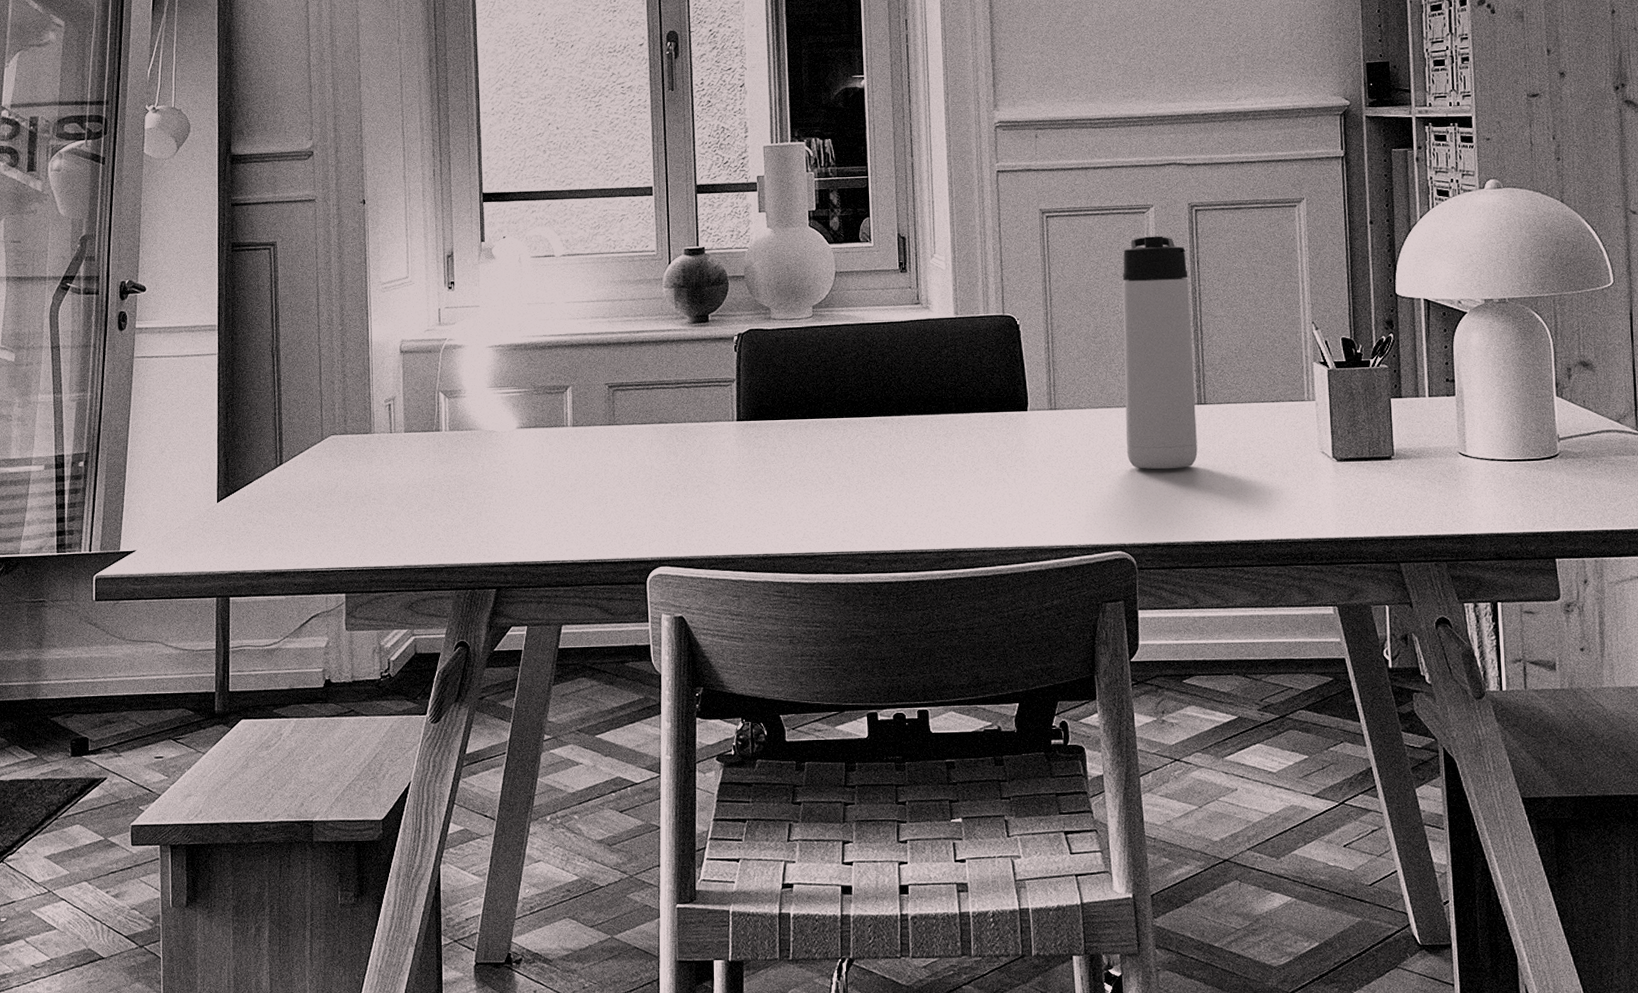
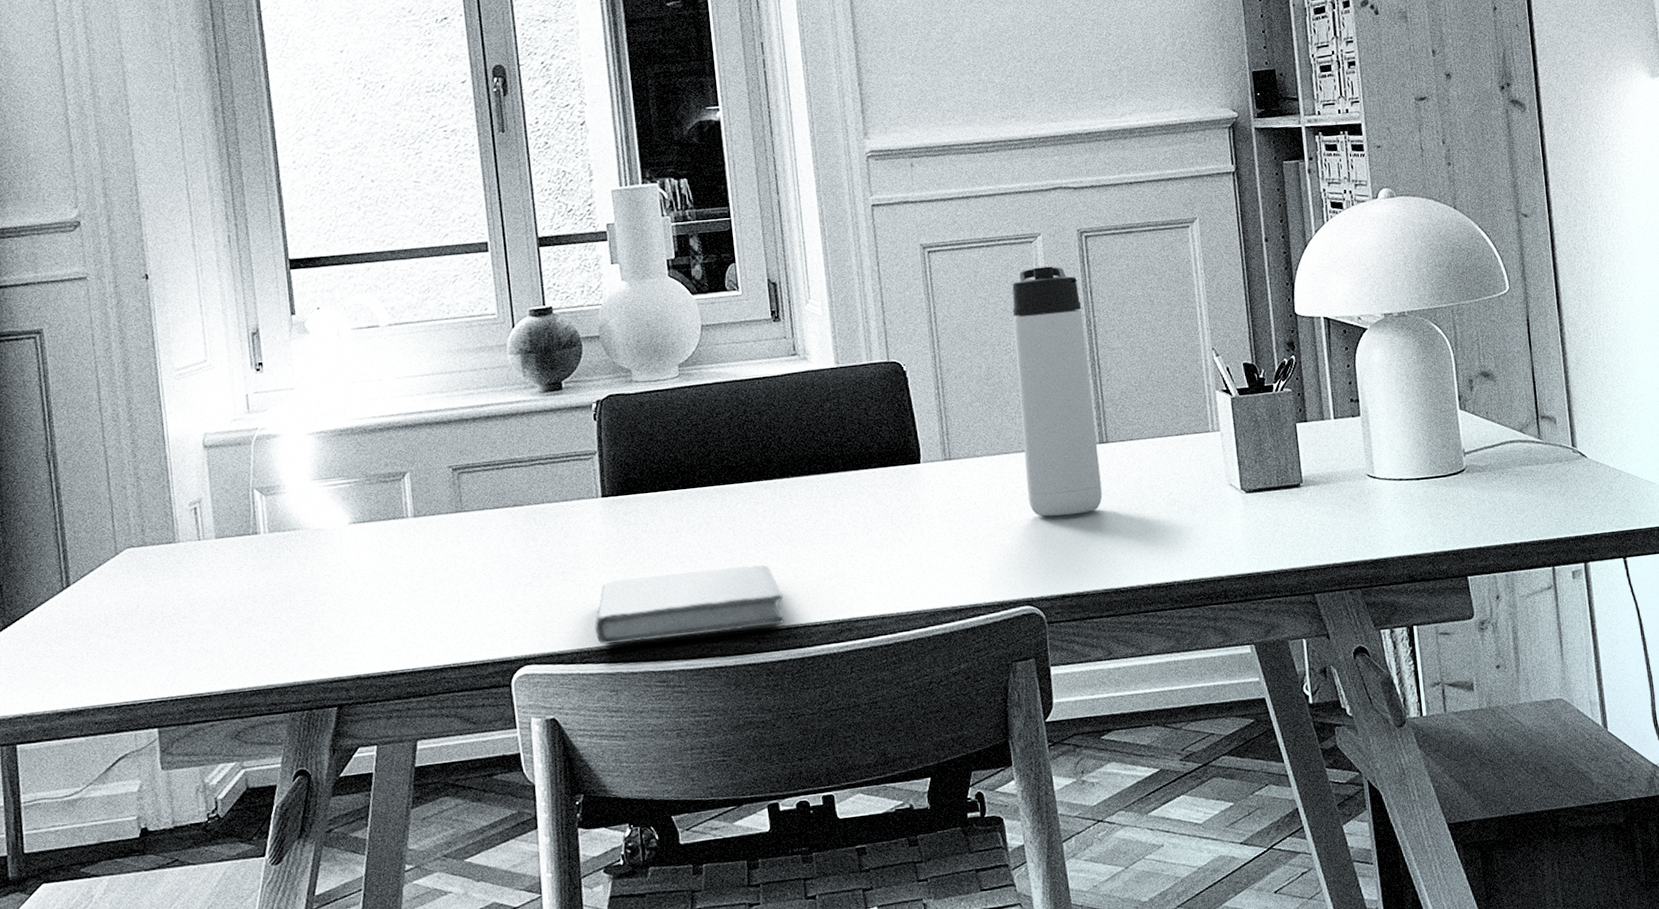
notebook: none [722,492,894,554] -> present [594,564,785,645]

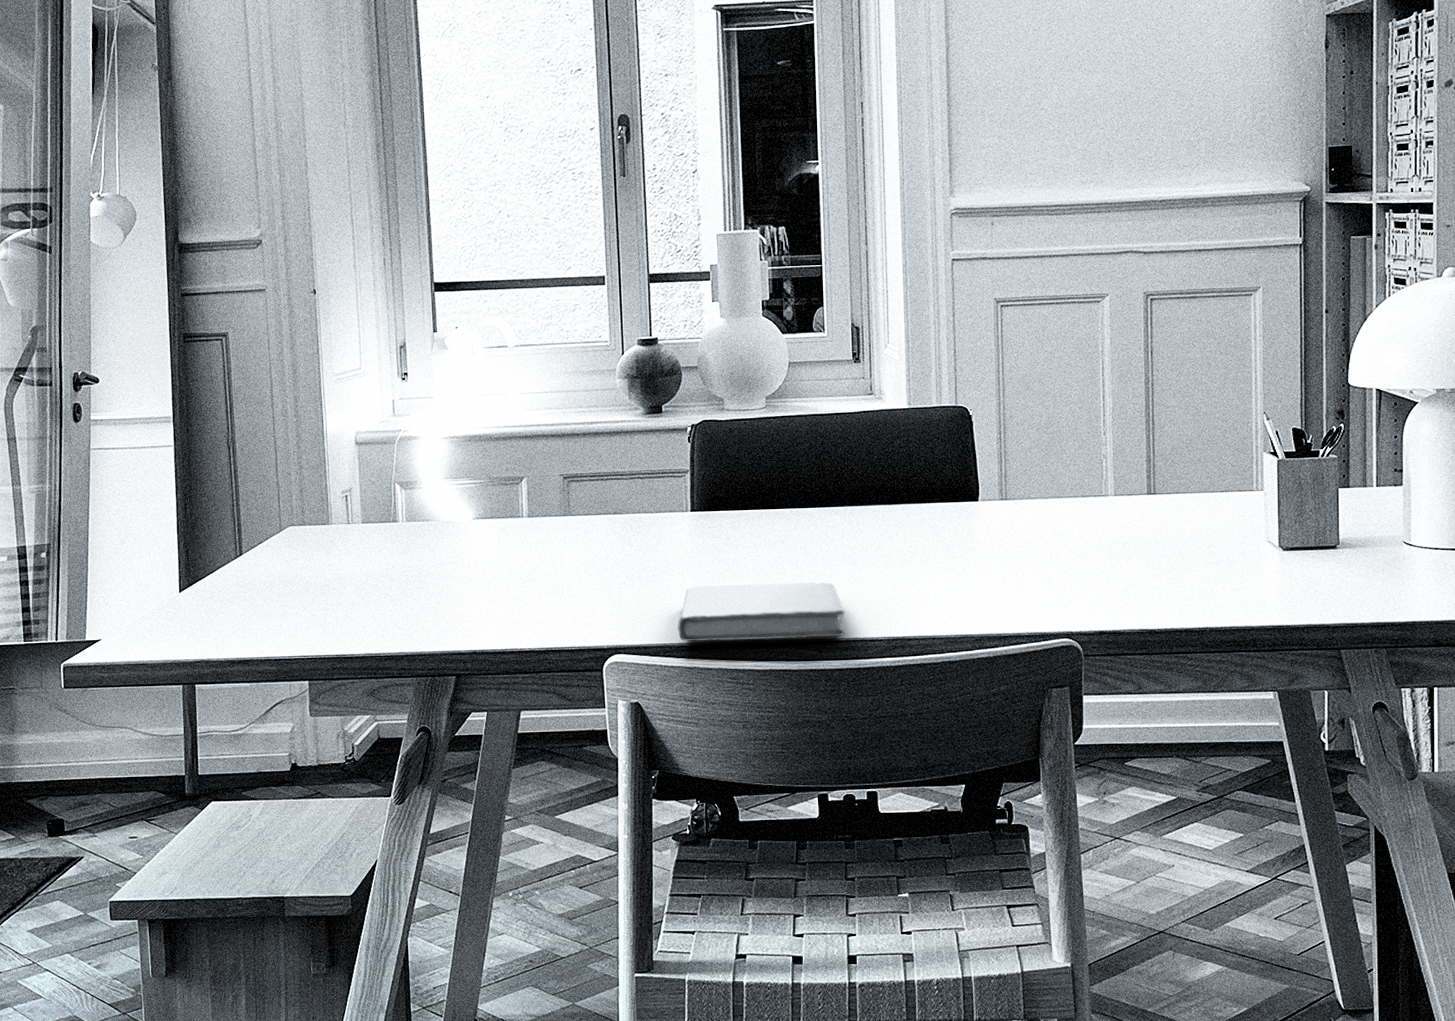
thermos bottle: present [1012,266,1103,516] -> none [1075,325,1146,558]

